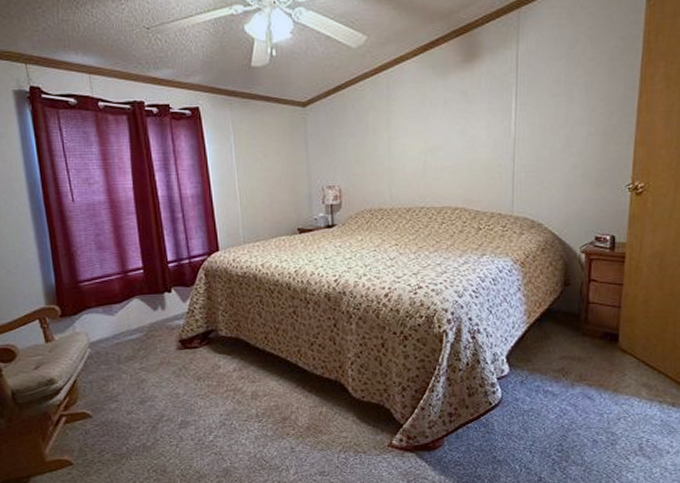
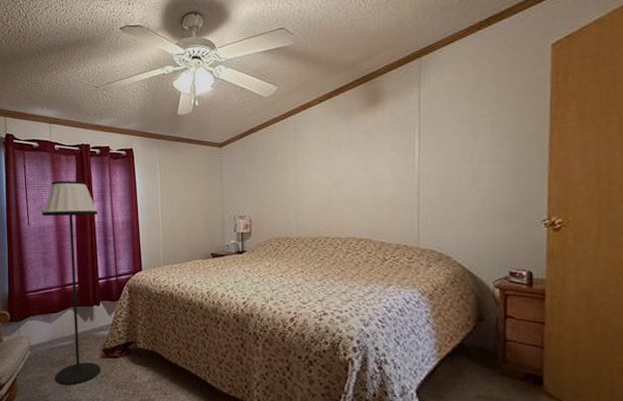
floor lamp: none [89,146,179,382] -> present [42,180,101,386]

